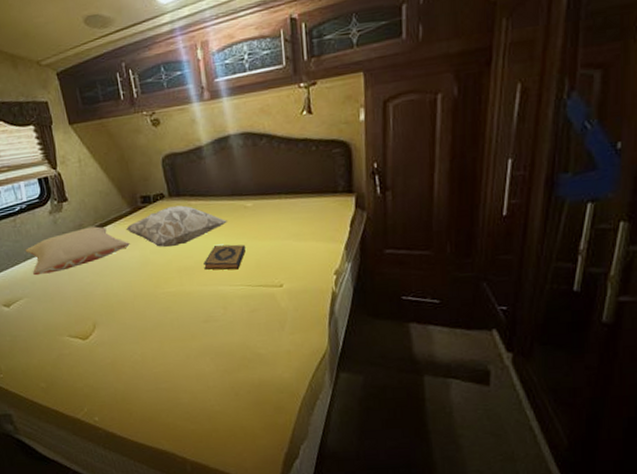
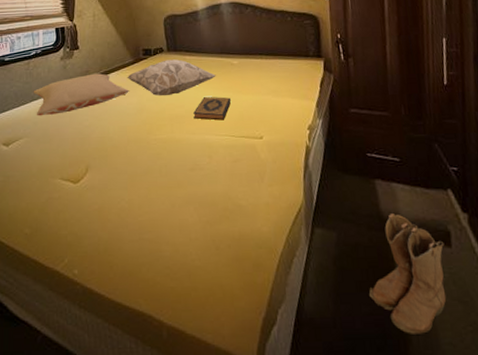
boots: none [396,356,482,464] -> present [369,214,447,334]

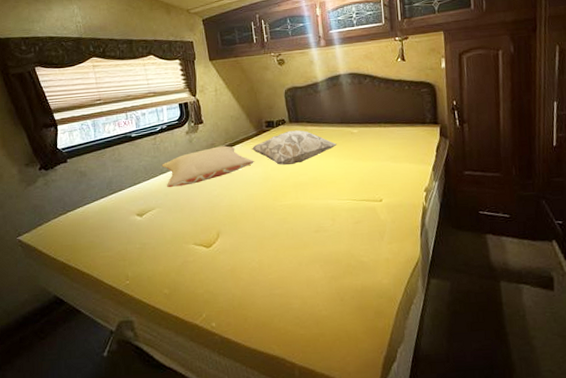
hardback book: present [193,97,232,121] -> none [316,164,352,186]
boots: present [369,214,447,334] -> none [479,264,548,365]

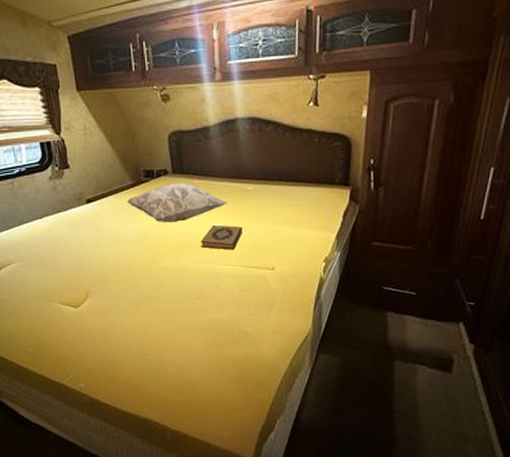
pillow: present [161,146,254,188] -> none [21,196,129,241]
hardback book: none [316,164,352,186] -> present [201,225,243,250]

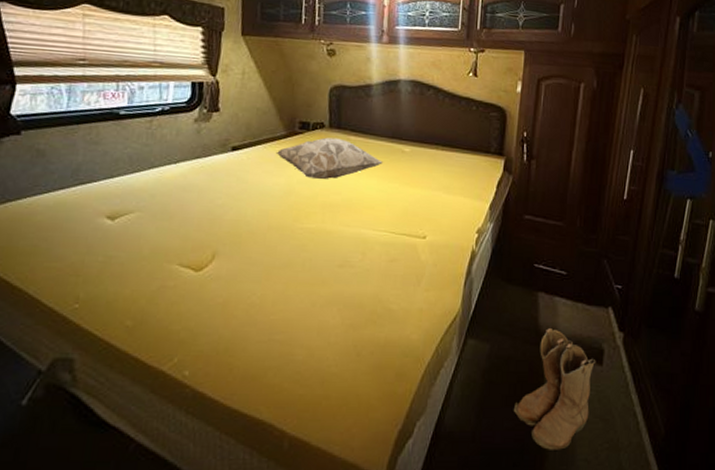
hardback book: present [201,225,243,250] -> none [350,186,397,214]
boots: none [365,343,445,441] -> present [514,328,596,450]

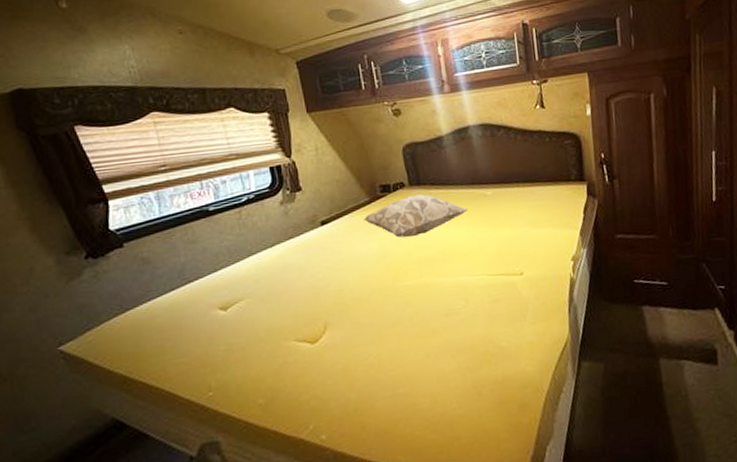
boots: present [514,328,596,450] -> none [637,338,712,452]

